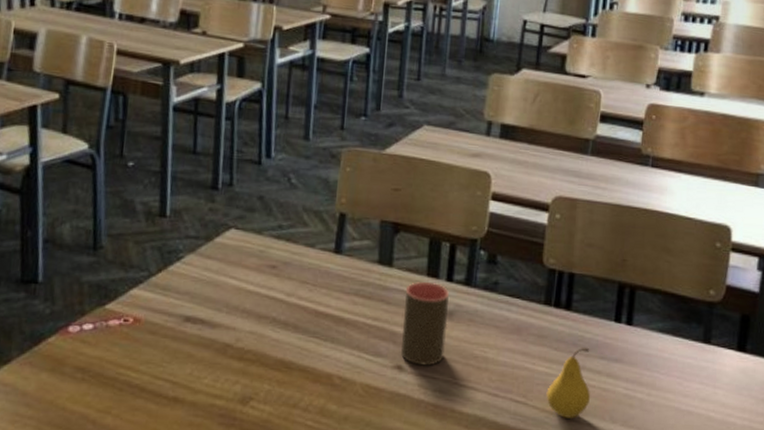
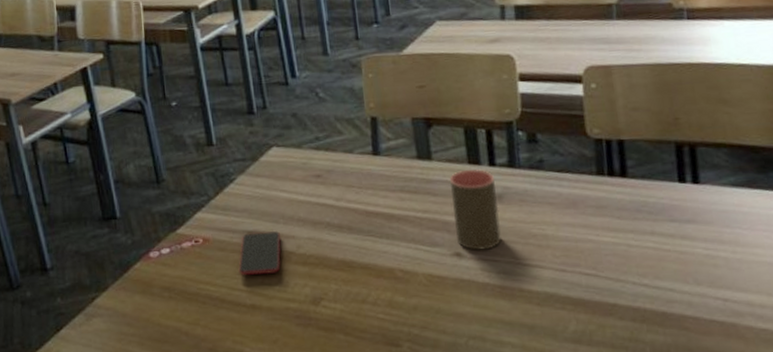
smartphone: none [166,318,220,366] -> present [238,230,281,276]
fruit: present [546,348,591,419] -> none [617,213,668,286]

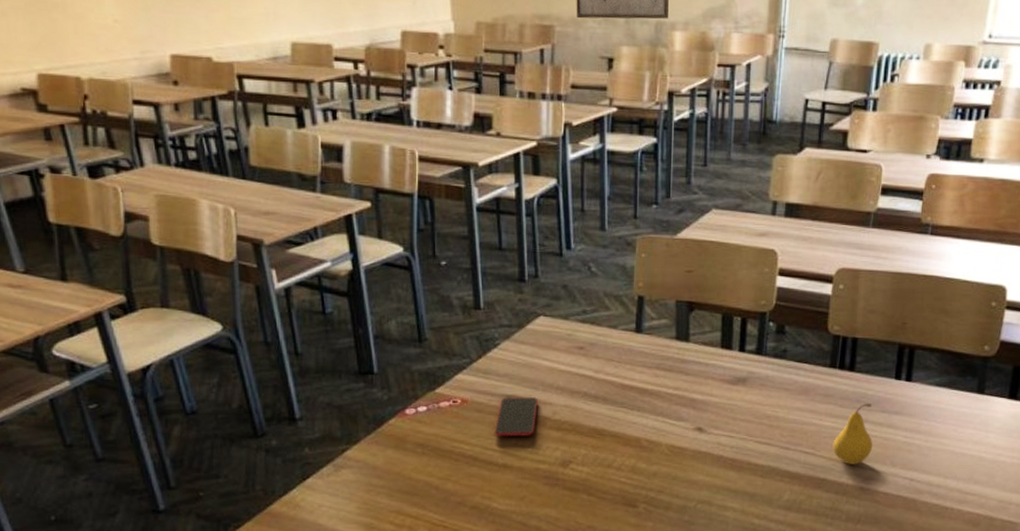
cup: present [449,169,501,250] -> none [700,354,742,426]
fruit: none [617,213,668,286] -> present [832,404,873,465]

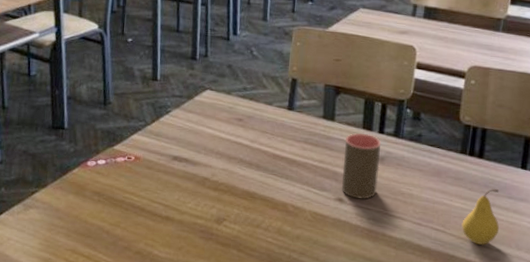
smartphone: present [494,396,538,437] -> none [160,157,200,194]
cup: none [700,354,742,426] -> present [341,133,381,199]

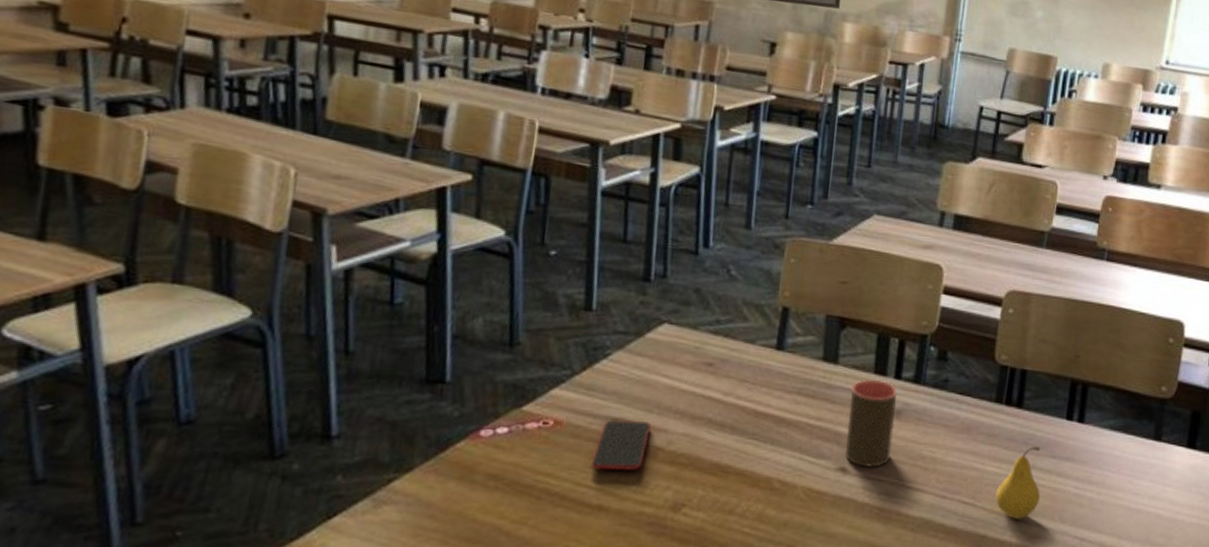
smartphone: none [160,157,200,194] -> present [590,420,651,471]

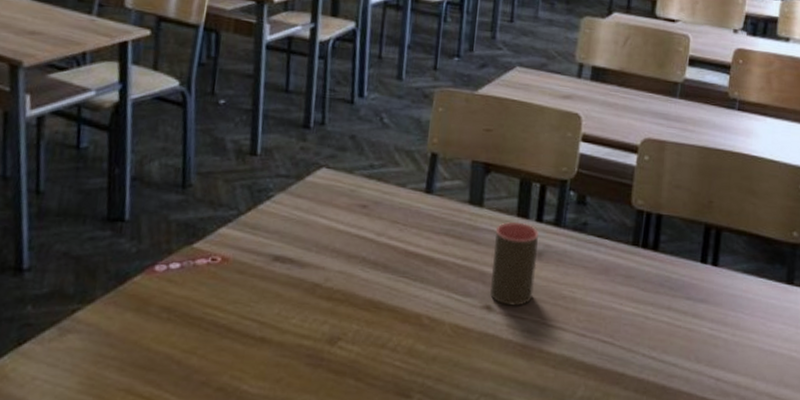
smartphone: present [590,420,651,471] -> none [254,257,310,306]
fruit: present [995,447,1041,519] -> none [633,288,677,359]

